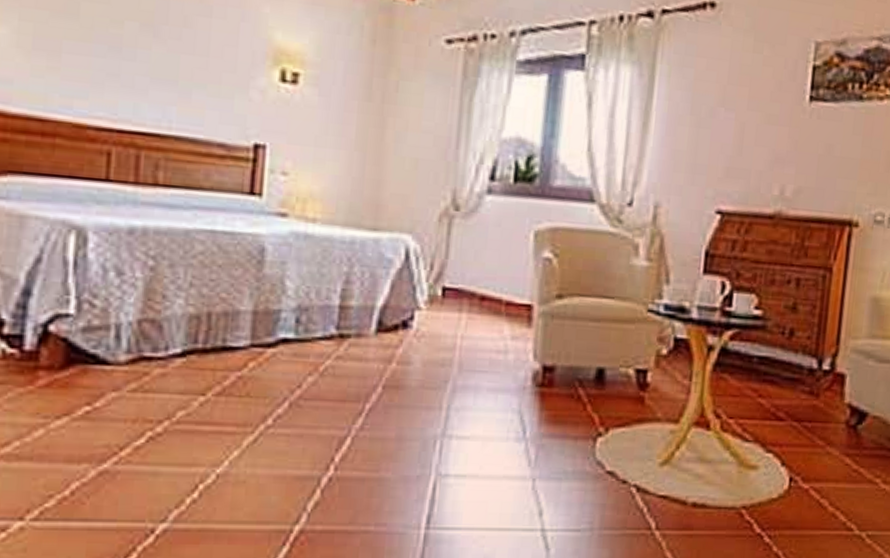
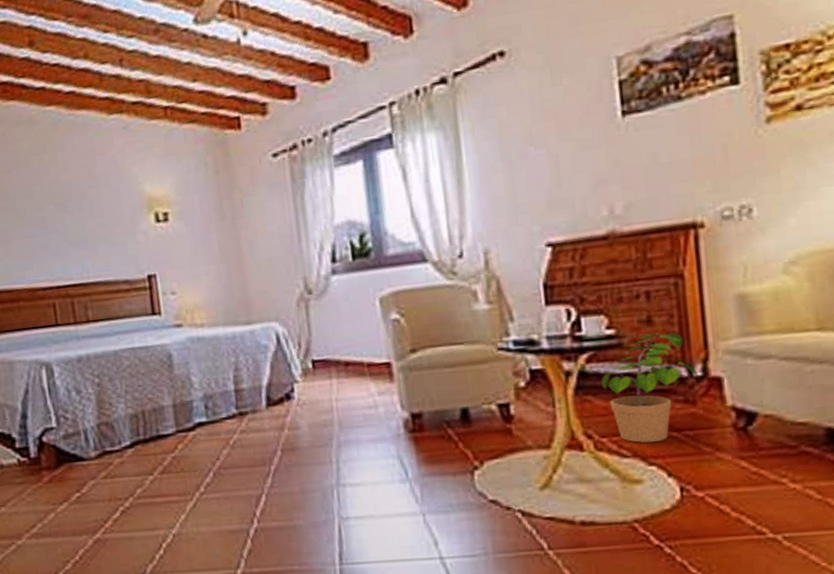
potted plant: none [740,321,827,430] -> present [602,332,700,443]

